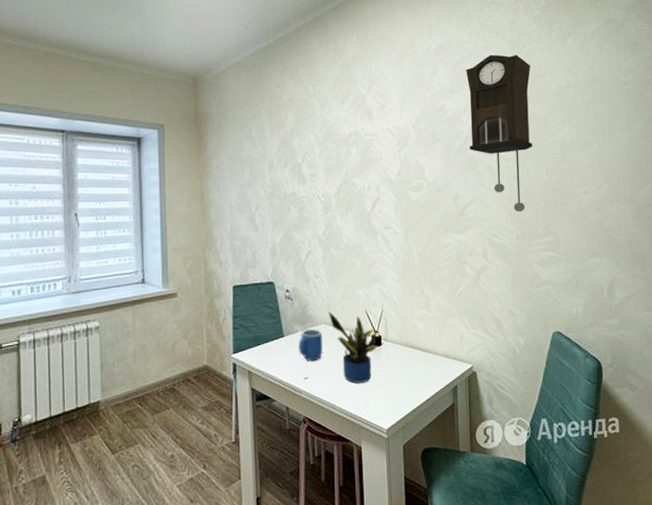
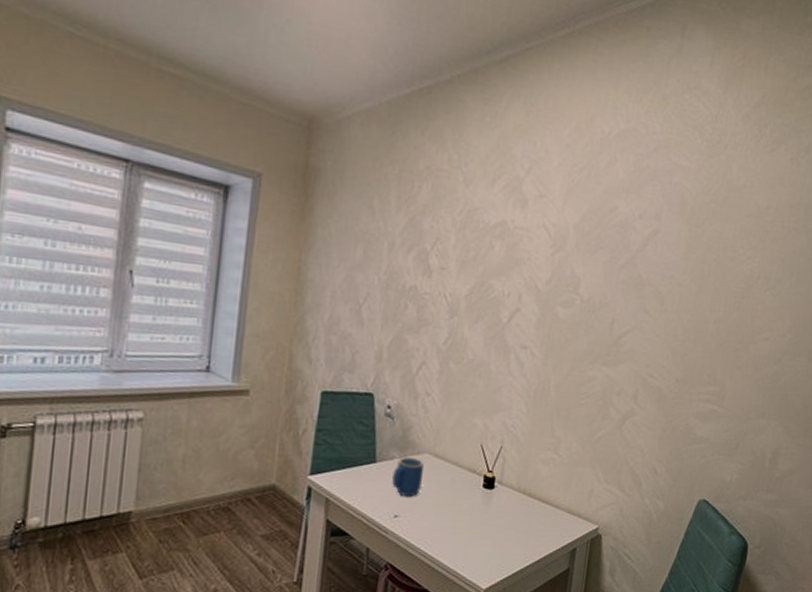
potted plant: present [328,312,378,383] -> none [435,440,492,531]
pendulum clock: present [466,54,533,213] -> none [638,152,729,352]

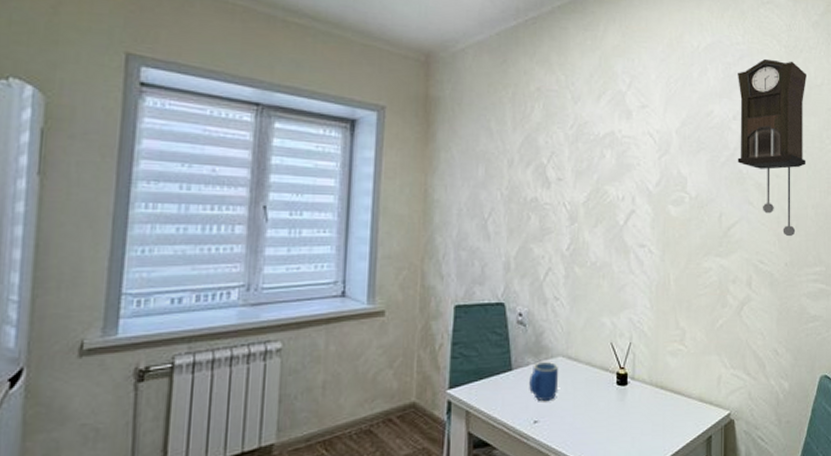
pendulum clock: none [638,152,729,352] -> present [737,58,808,237]

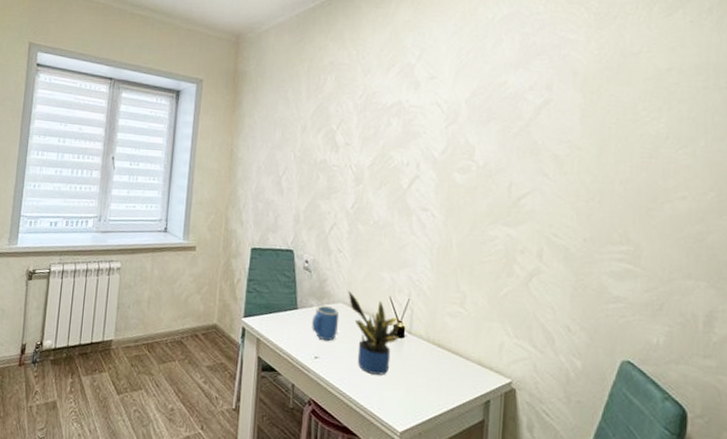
potted plant: none [567,342,624,430] -> present [348,291,401,375]
pendulum clock: present [737,58,808,237] -> none [532,27,622,212]

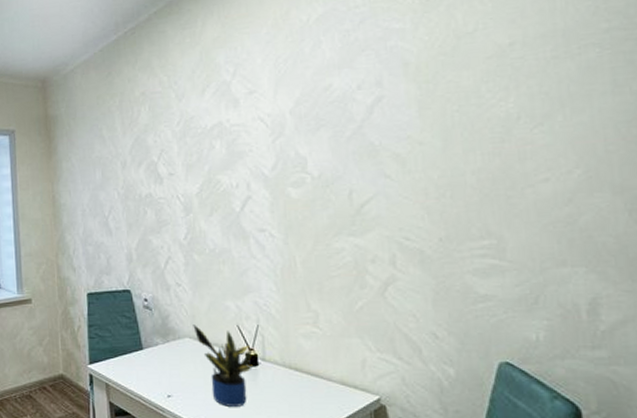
mug: present [312,305,340,341] -> none [159,343,188,379]

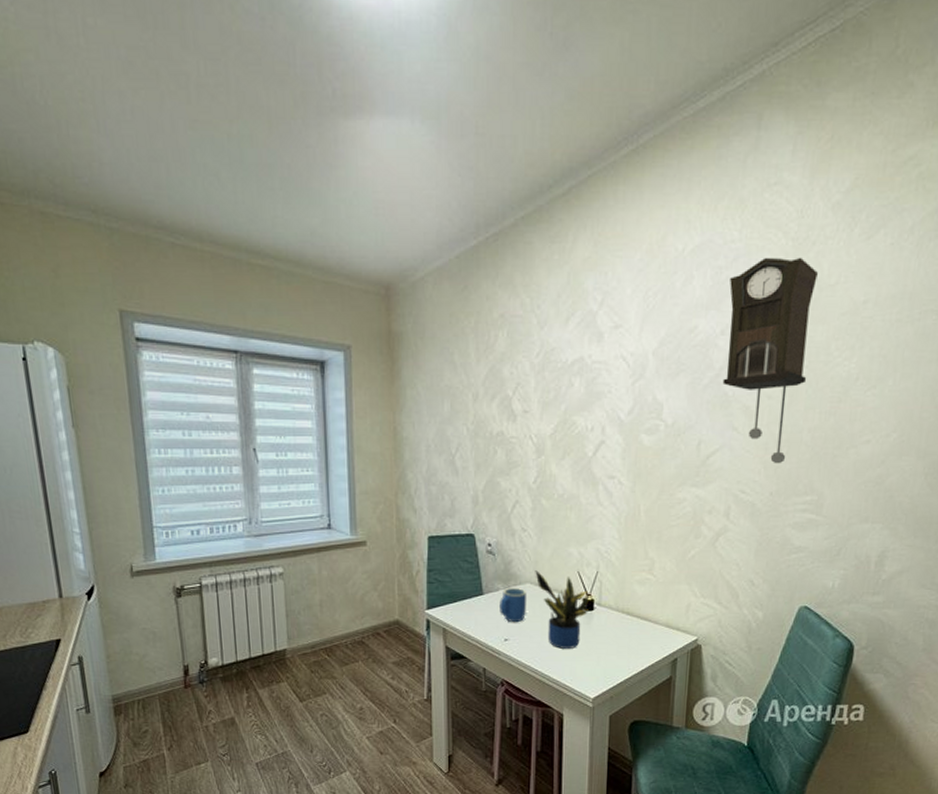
mug: none [159,343,188,379] -> present [499,588,527,623]
pendulum clock: none [359,11,460,209] -> present [722,257,819,464]

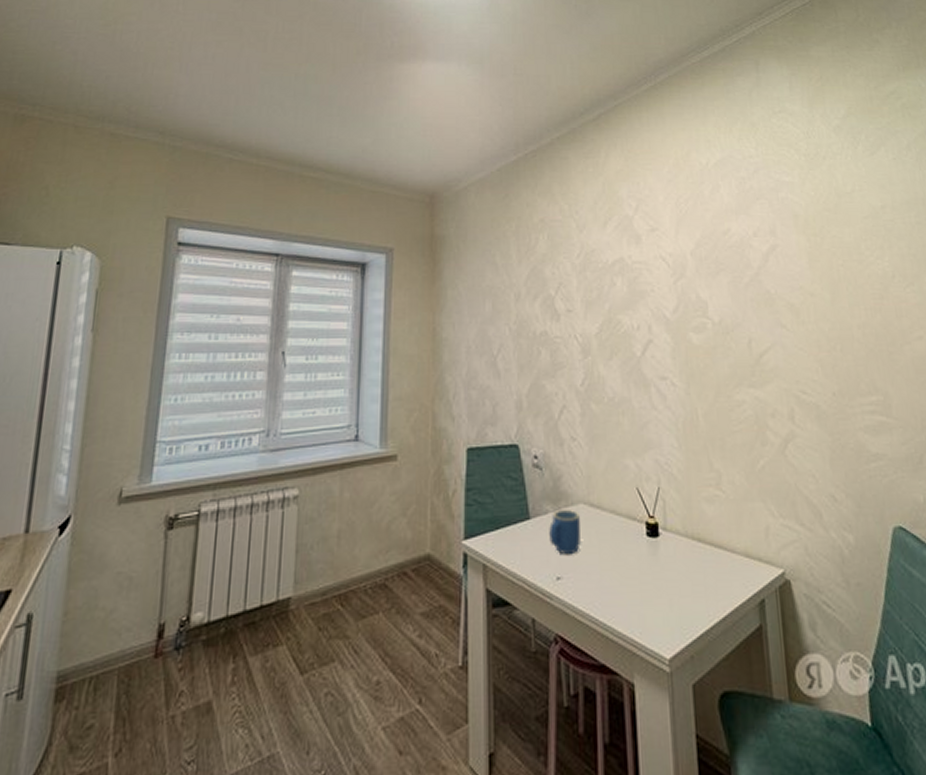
potted plant: present [535,570,590,649] -> none [588,487,653,589]
pendulum clock: present [722,257,819,464] -> none [754,169,845,362]

